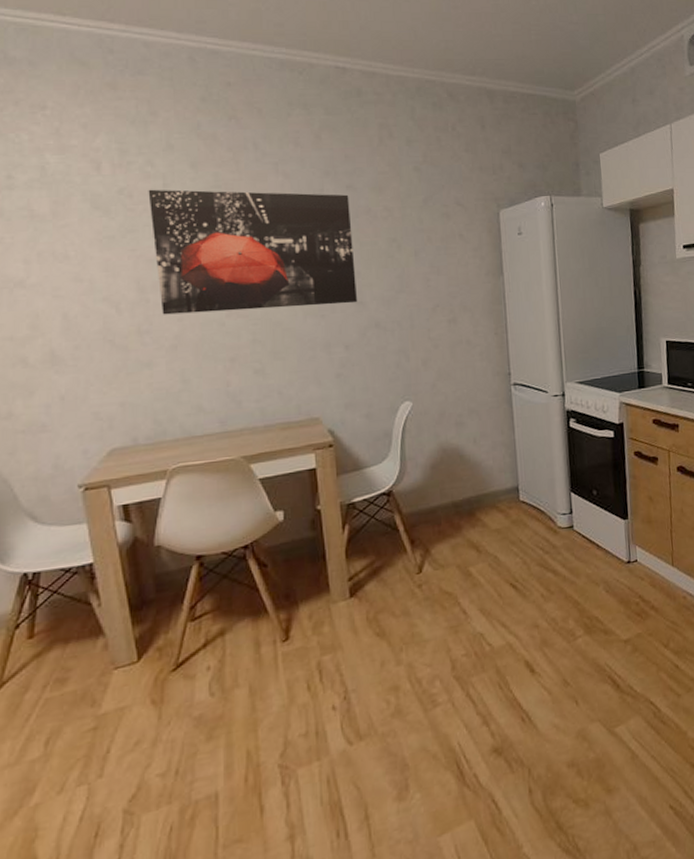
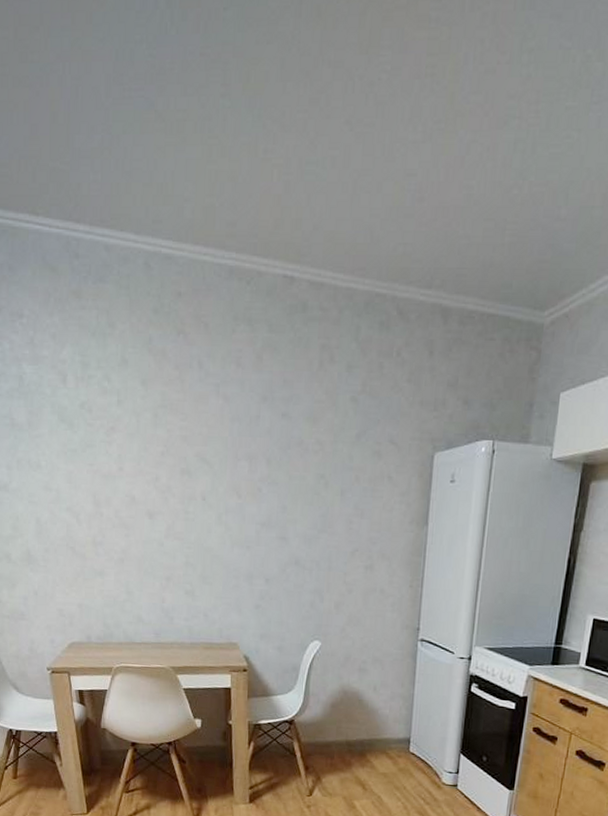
wall art: present [148,189,357,315] -> none [105,405,284,538]

